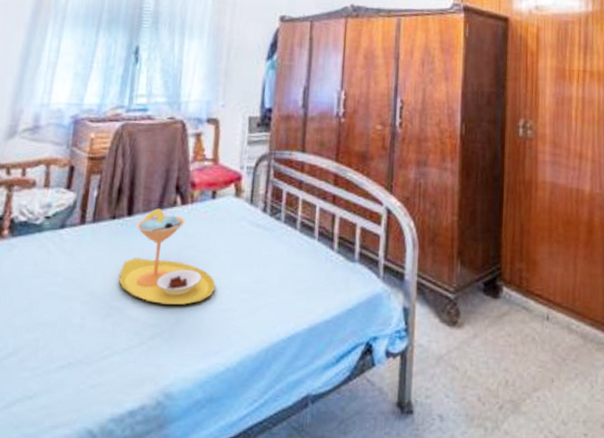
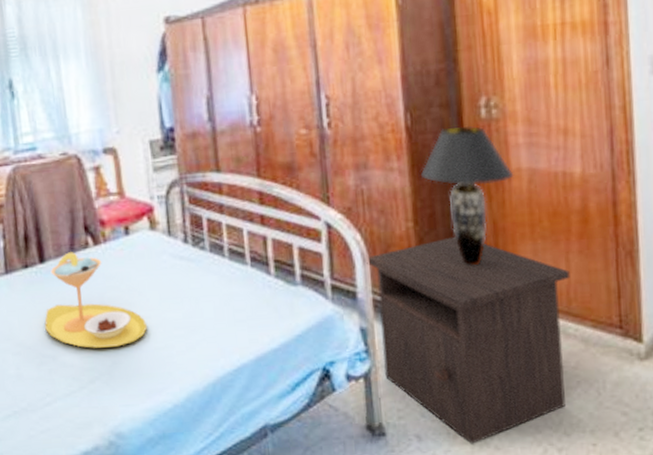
nightstand: none [416,233,576,427] -> present [367,236,570,444]
table lamp: none [468,140,540,260] -> present [421,125,514,265]

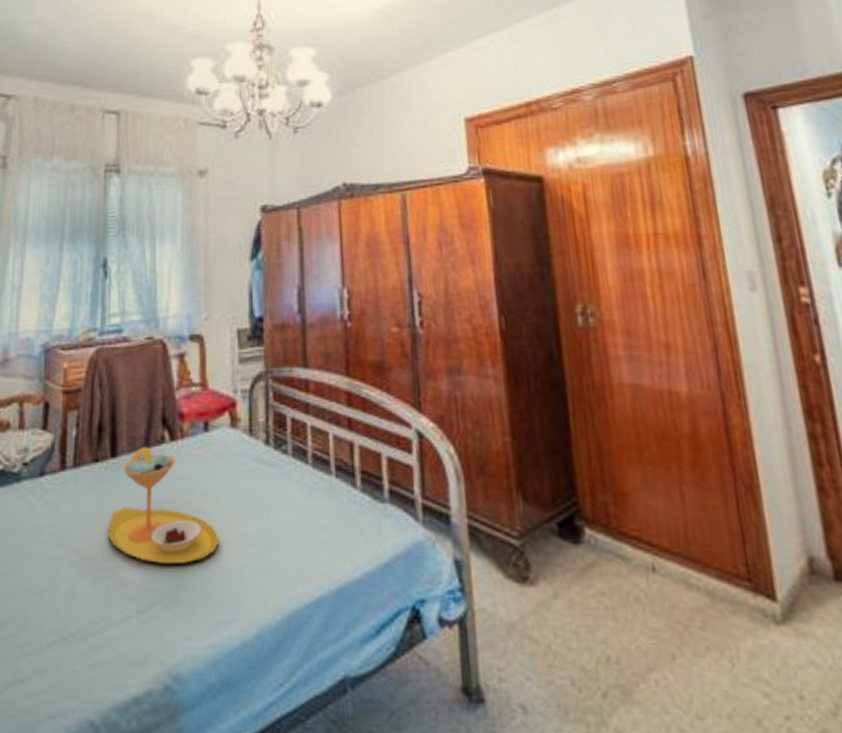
nightstand: present [367,236,570,444] -> none [461,456,695,723]
table lamp: present [421,125,514,265] -> none [517,333,616,491]

